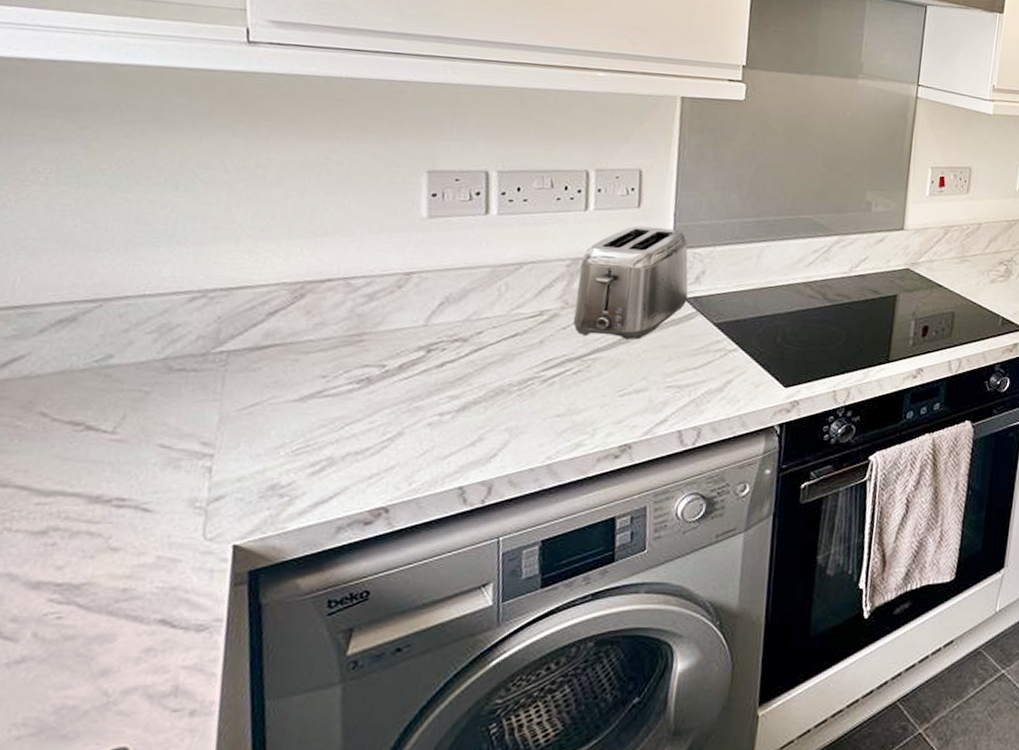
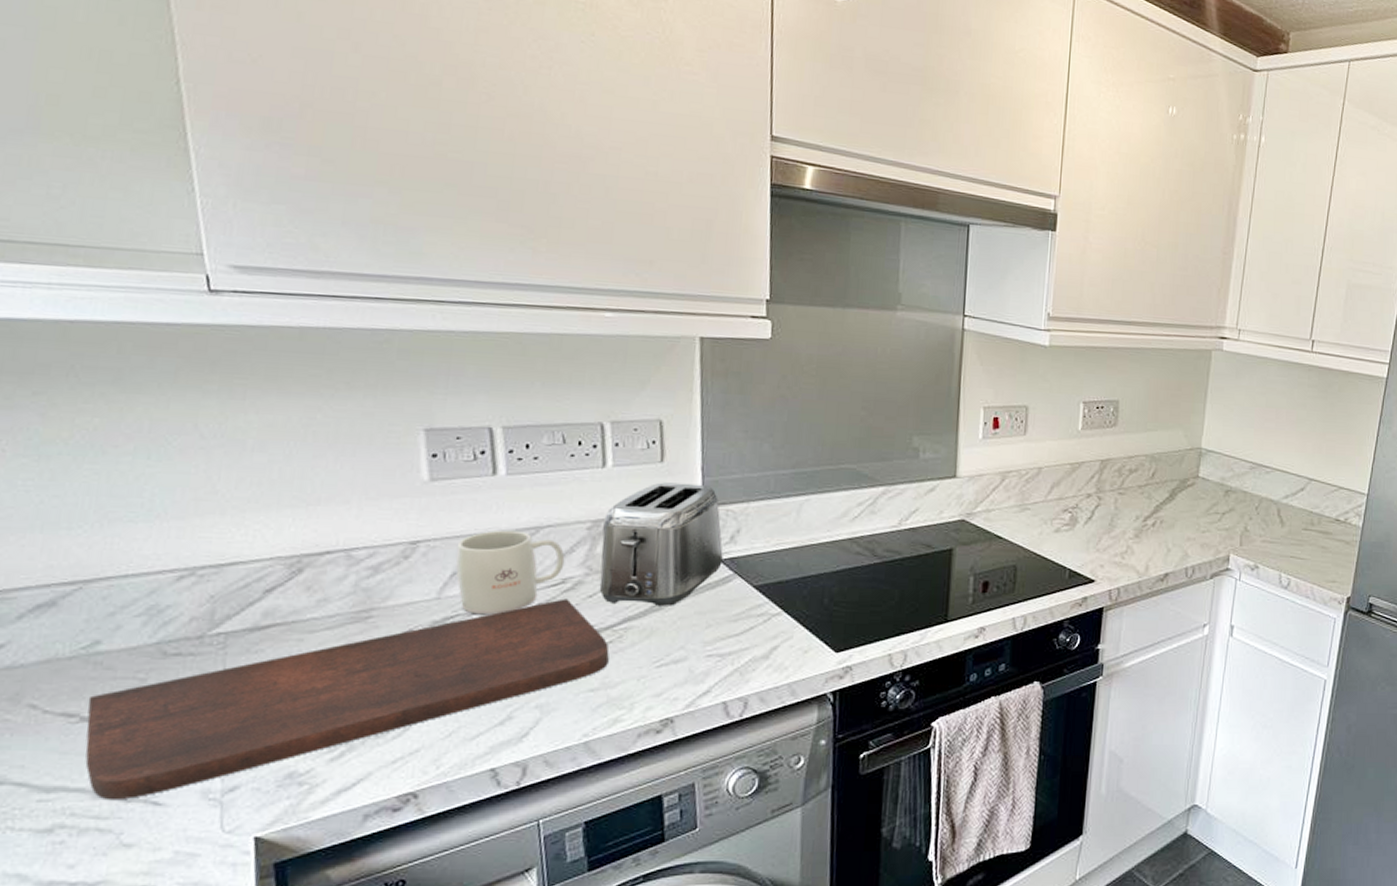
cutting board: none [85,329,577,505] -> present [85,598,609,799]
mug: none [443,264,545,342] -> present [455,530,565,615]

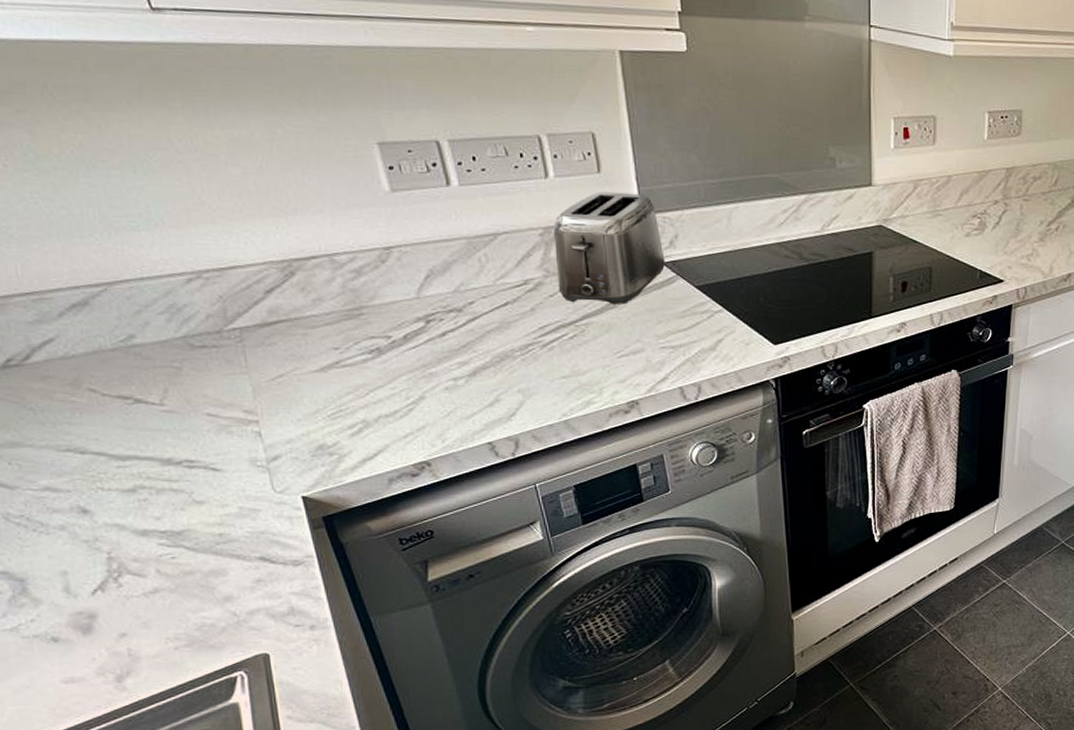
cutting board: present [85,598,609,799] -> none [137,298,575,466]
mug: present [455,530,565,615] -> none [426,236,524,312]

